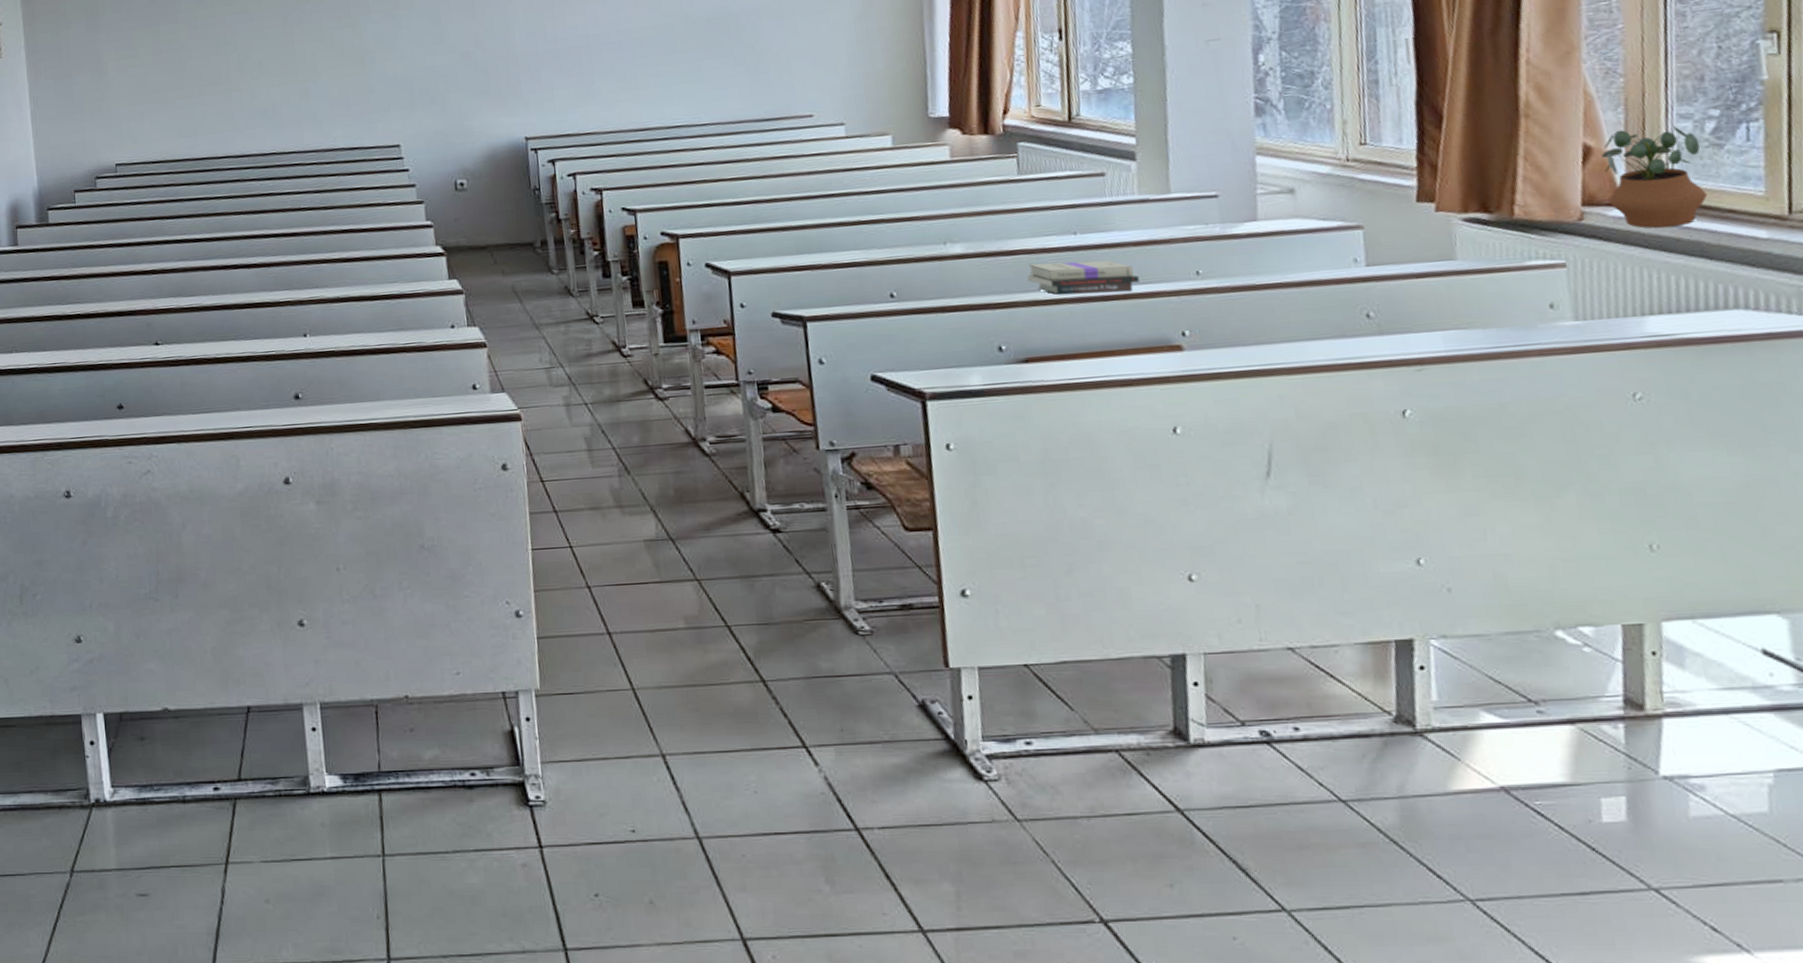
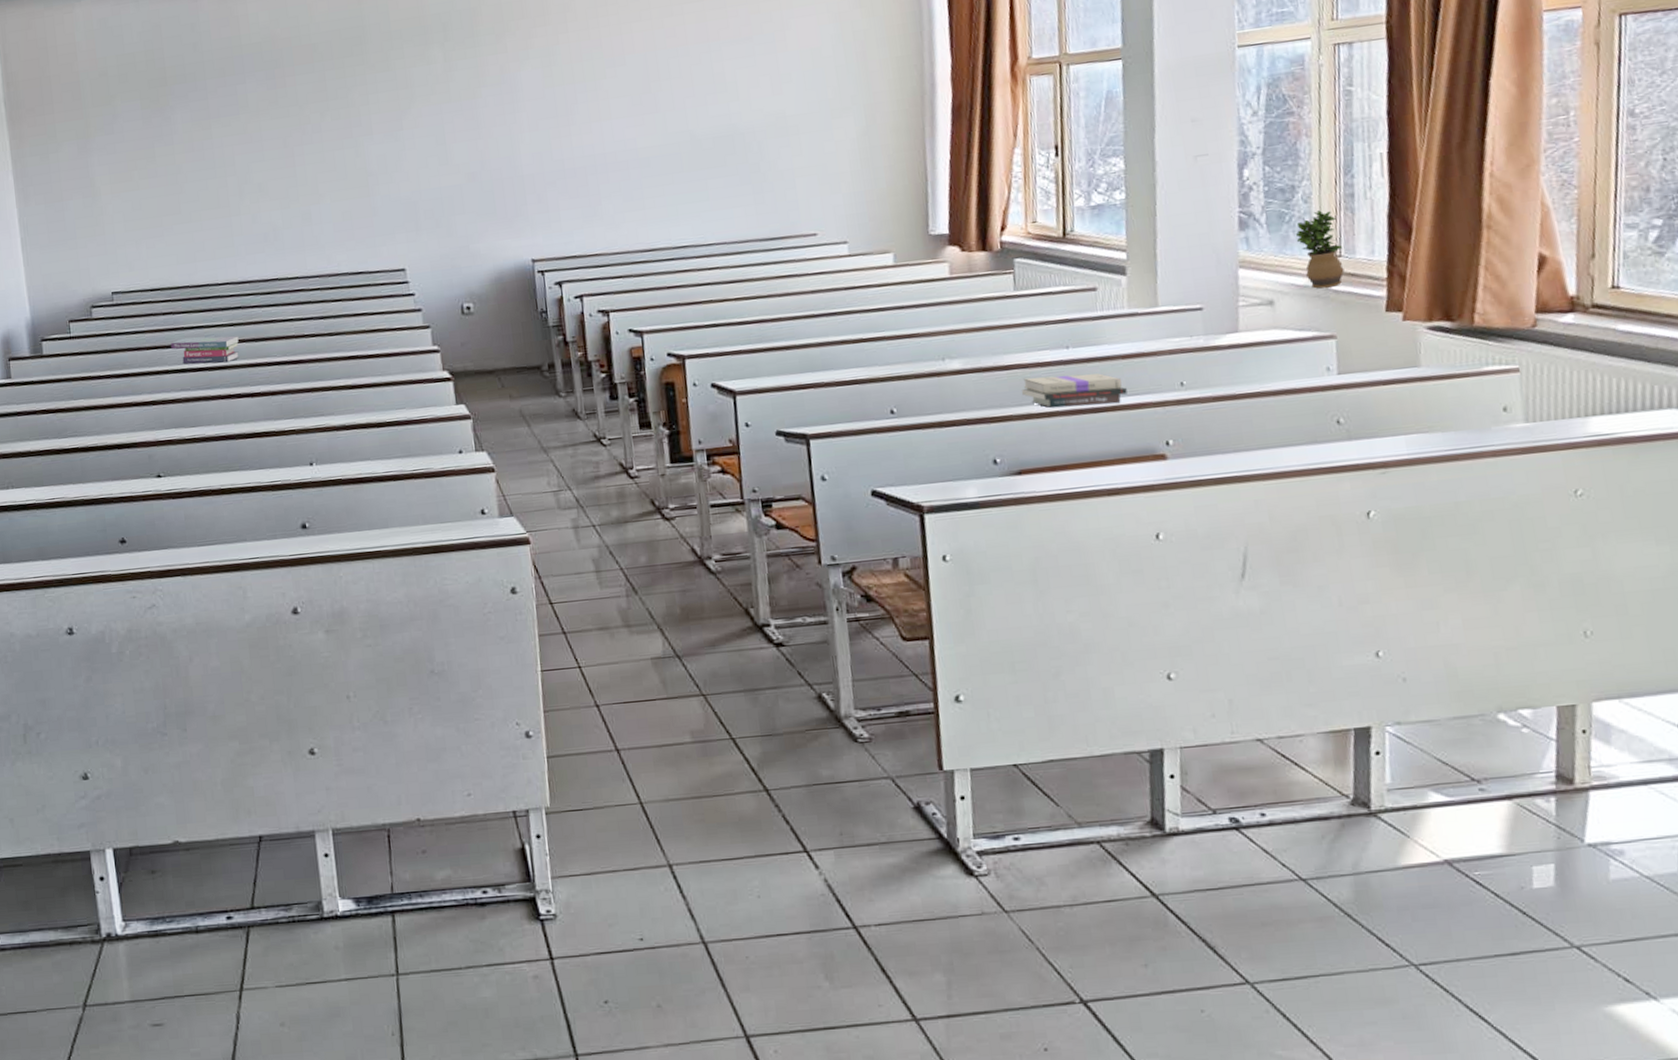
books: none [171,208,237,235] -> present [171,336,239,365]
potted plant: none [1315,97,1370,177] -> present [1295,210,1345,289]
potted plant: present [1601,125,1708,228] -> none [1555,235,1648,333]

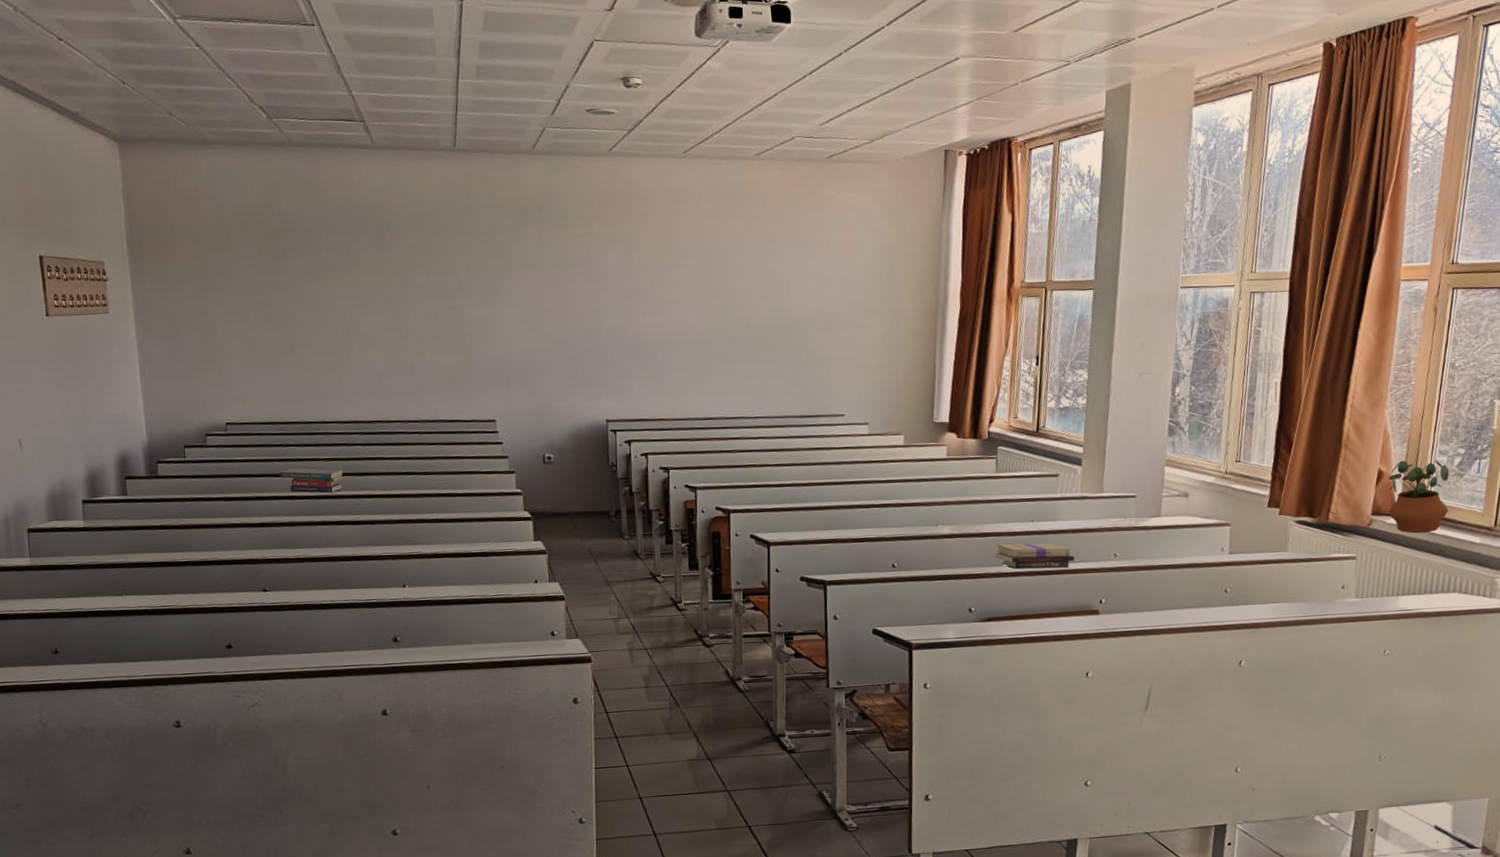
potted plant: present [1295,210,1345,289] -> none [1208,424,1242,486]
potted plant: none [1555,235,1648,333] -> present [1388,459,1450,533]

